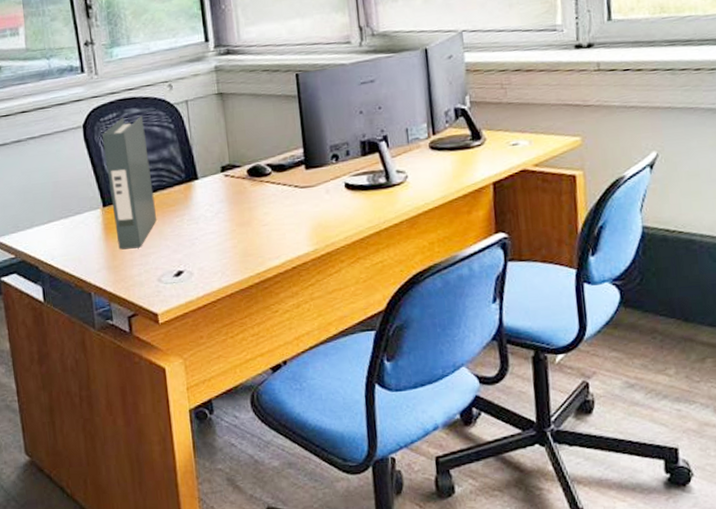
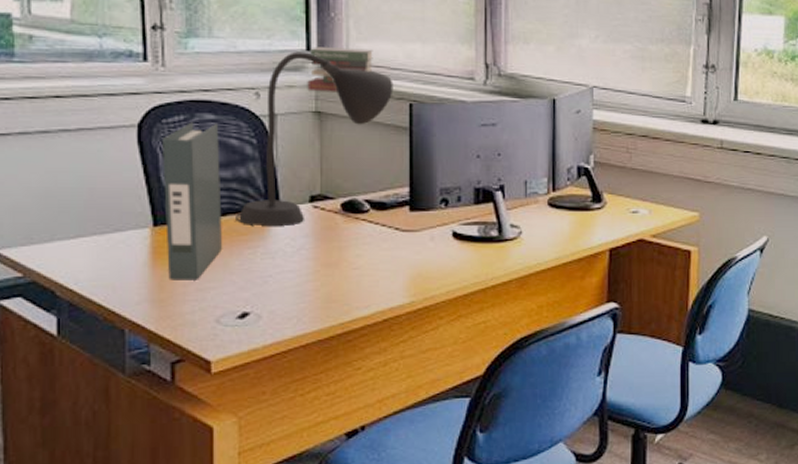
desk lamp: none [164,43,281,198] -> present [236,51,393,226]
books: none [208,31,261,77] -> present [307,47,373,92]

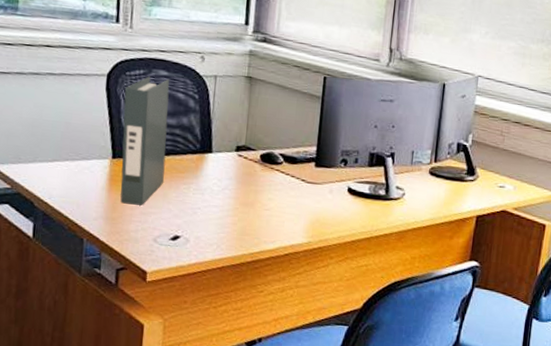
desk lamp: present [236,51,393,226] -> none [176,25,313,169]
books: present [307,47,373,92] -> none [242,22,299,62]

